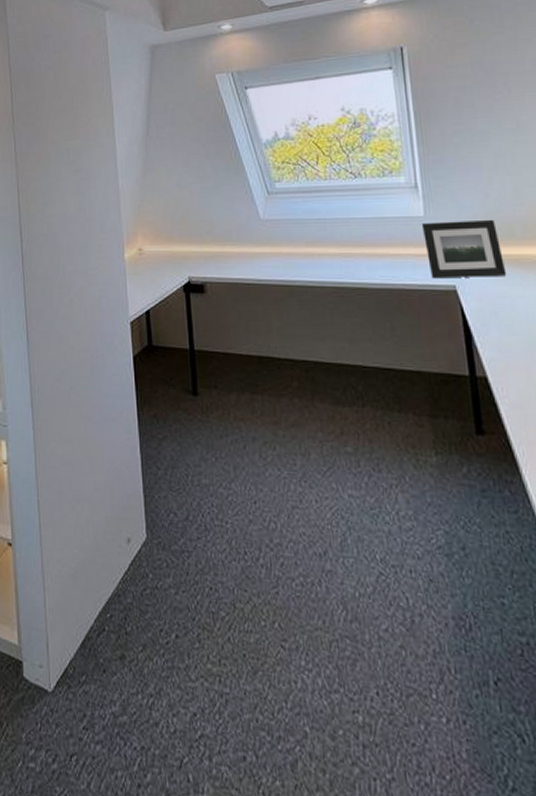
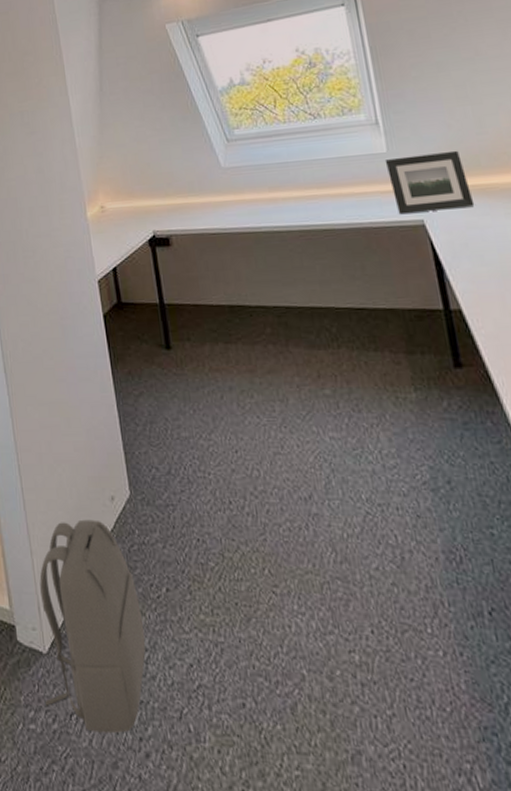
backpack: none [47,559,151,778] -> present [39,519,146,734]

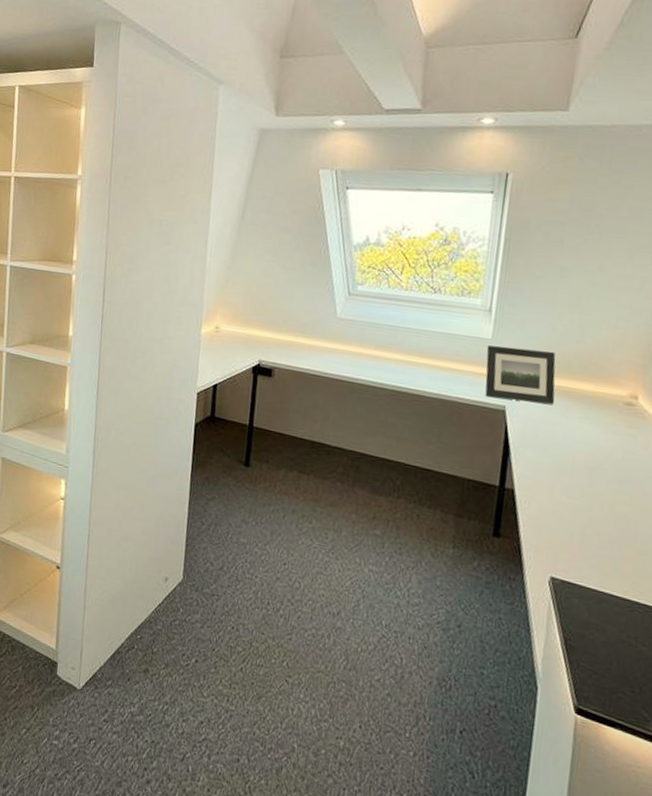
backpack: present [39,519,146,734] -> none [71,588,170,762]

